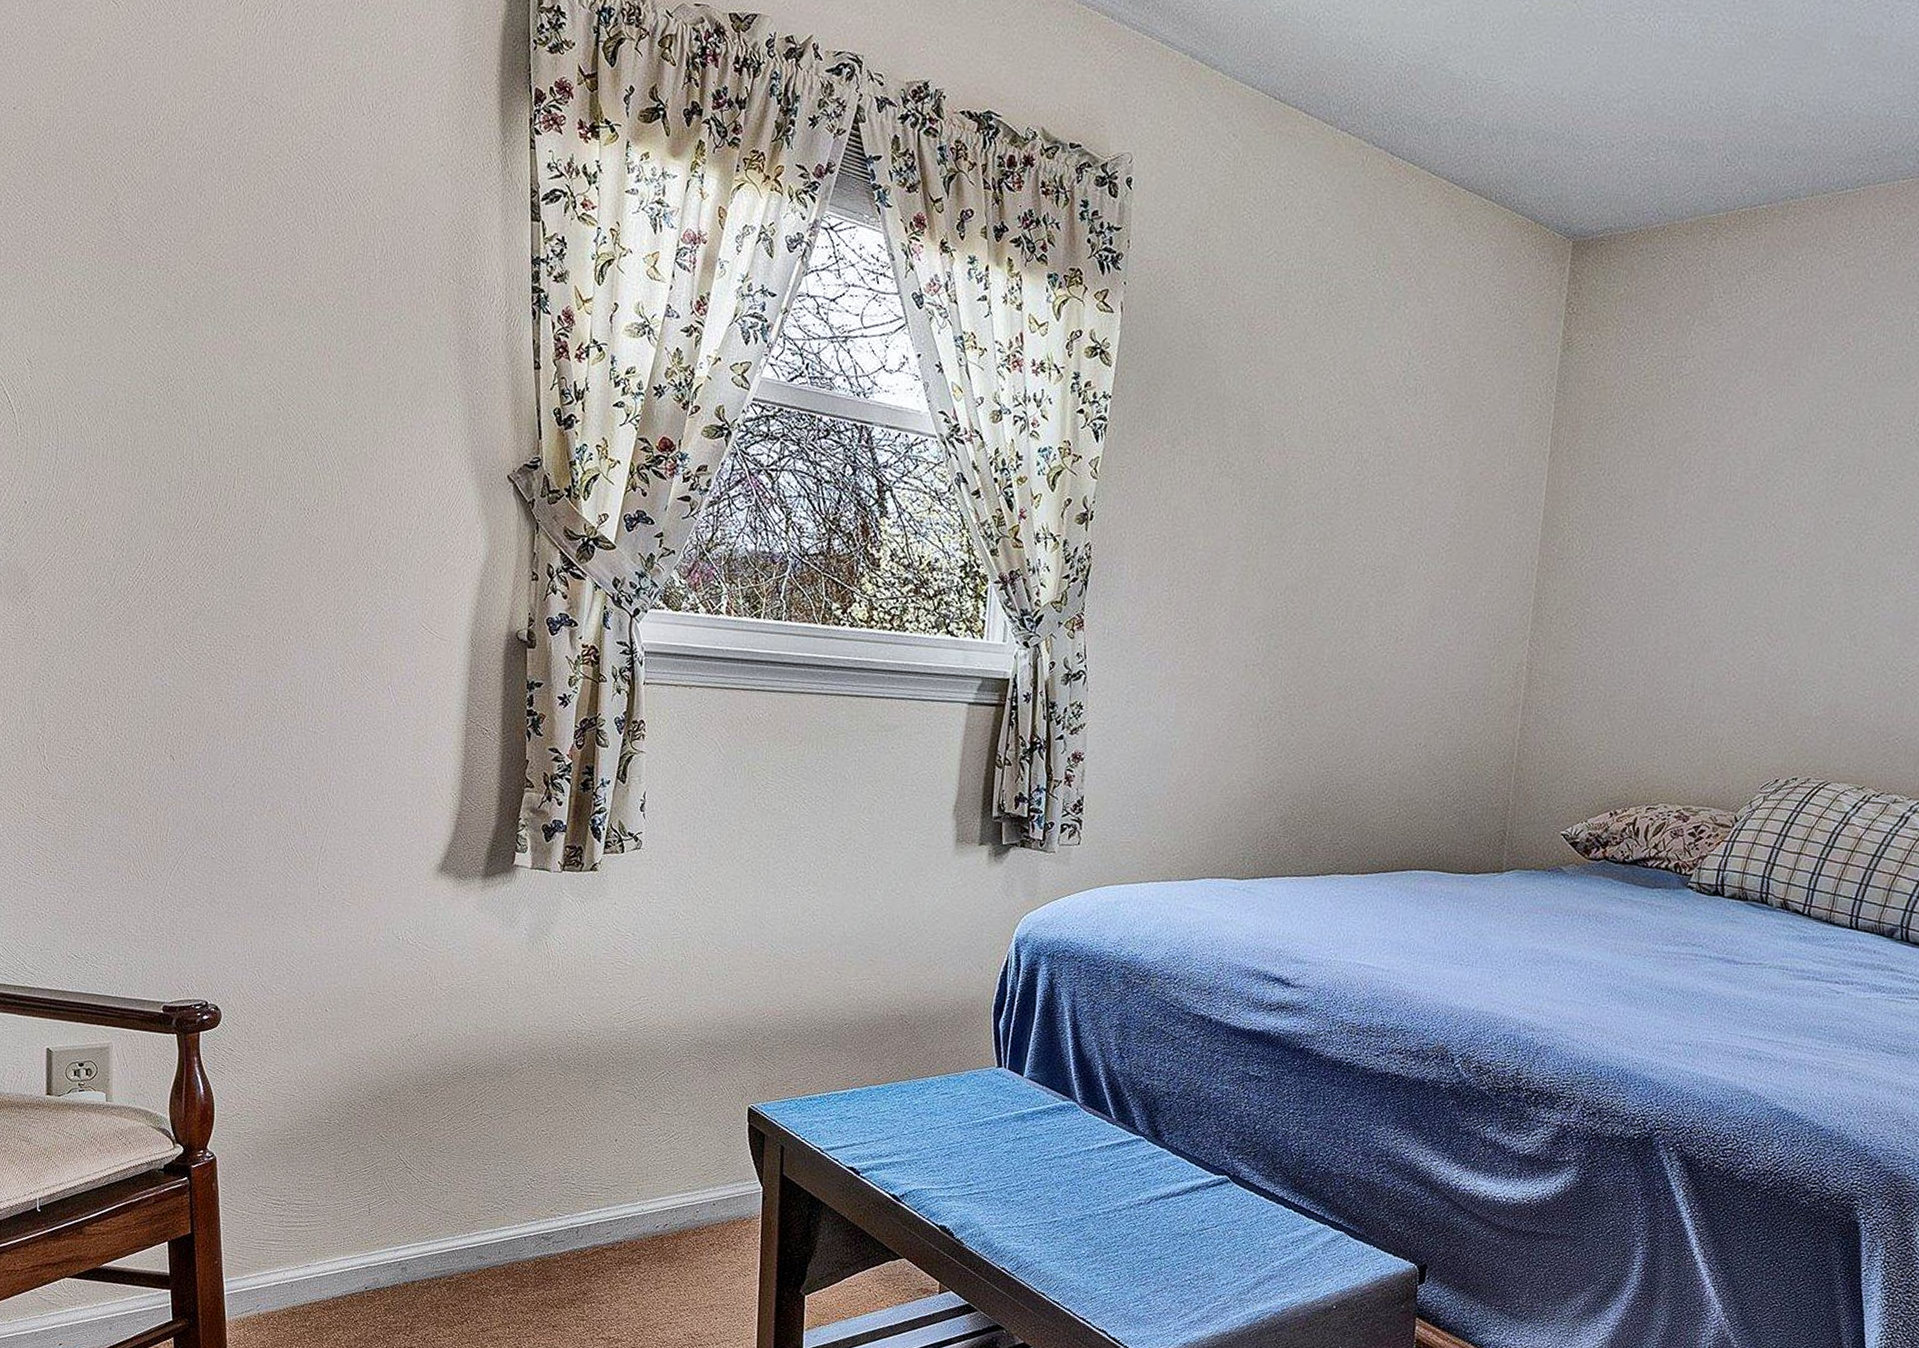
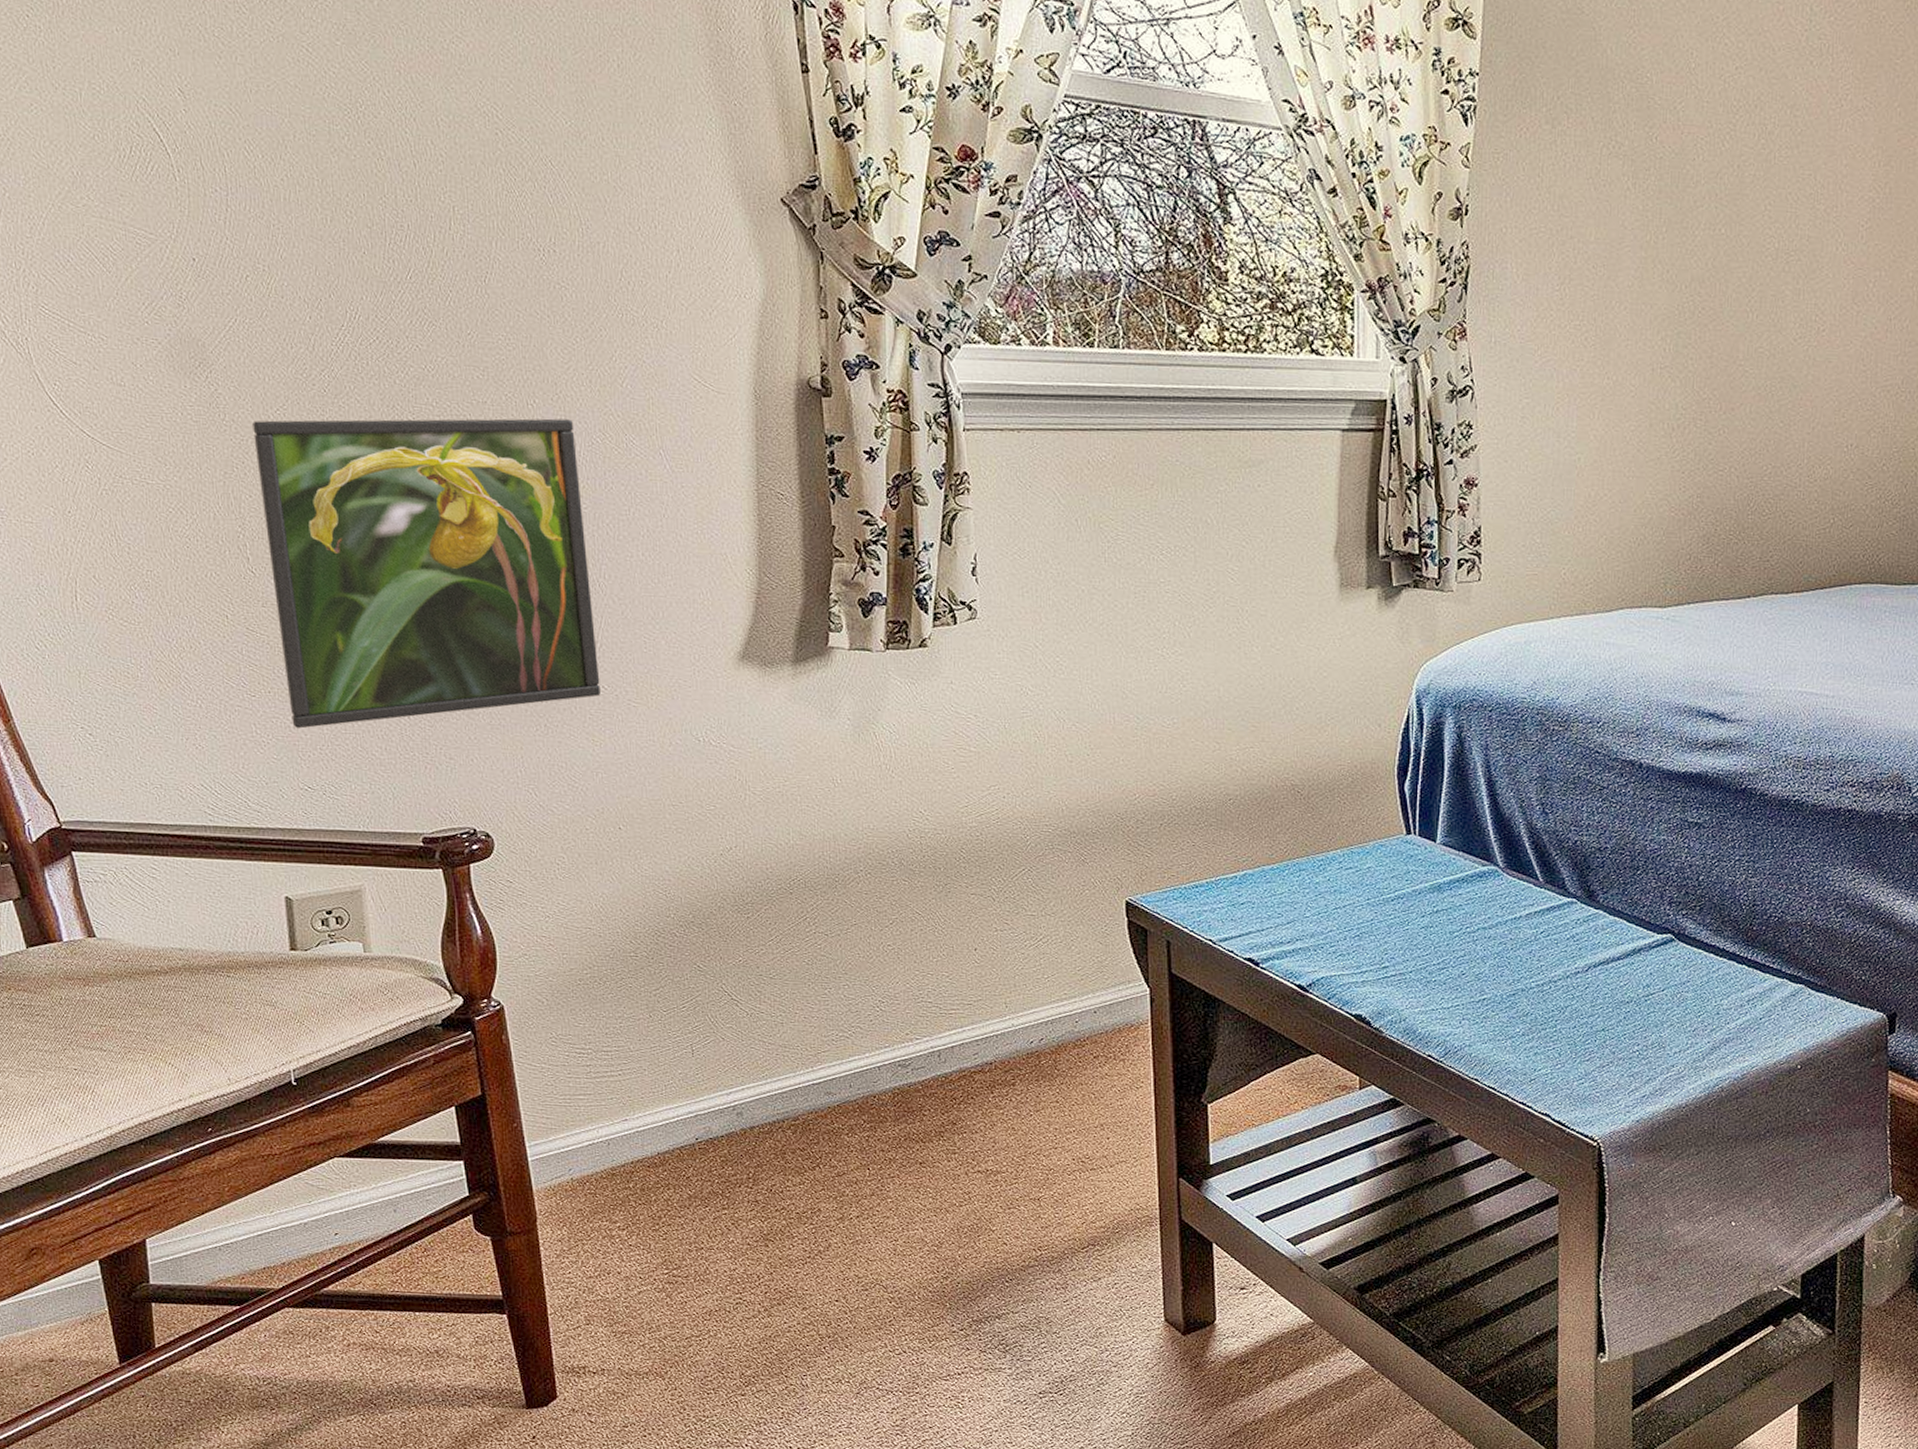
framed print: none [59,640,322,905] -> present [253,418,601,729]

